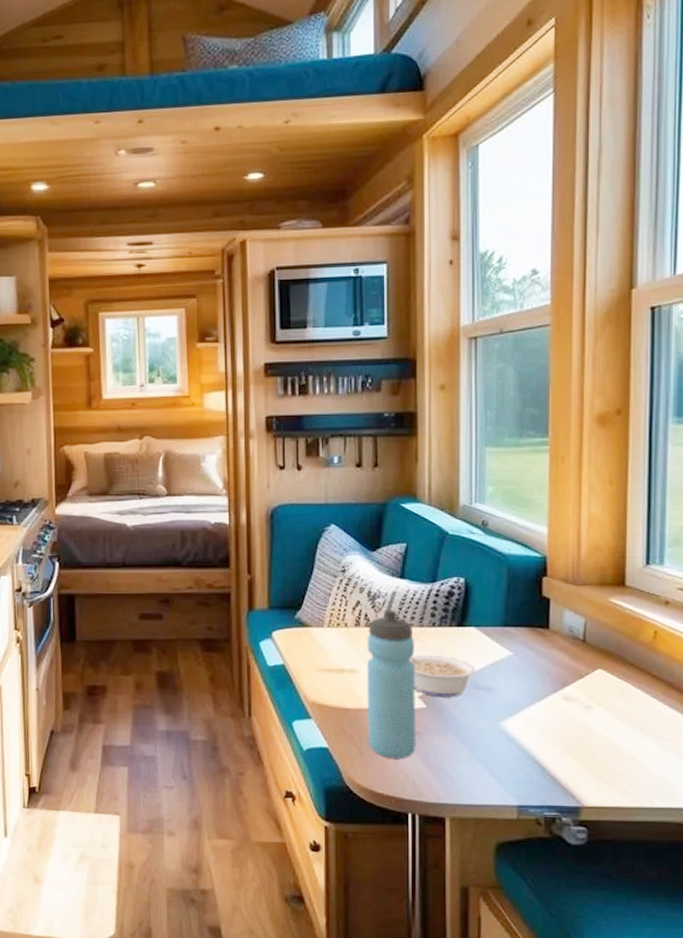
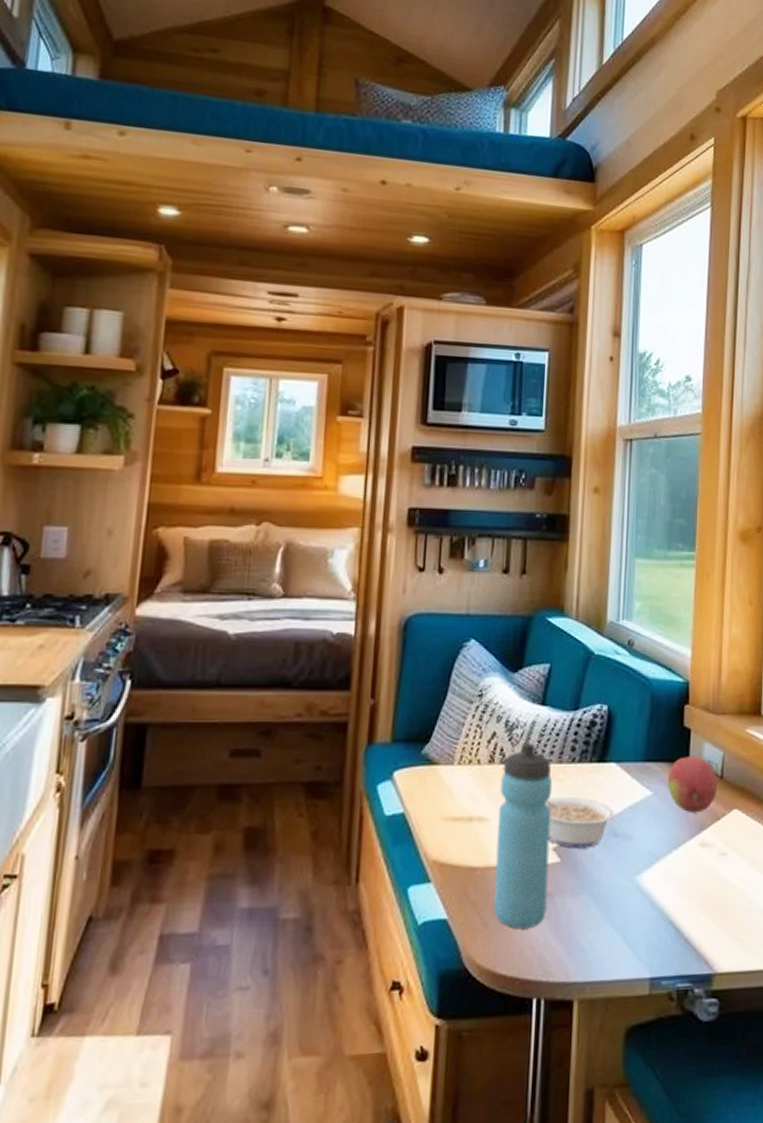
fruit: none [528,622,580,672] -> present [668,756,718,813]

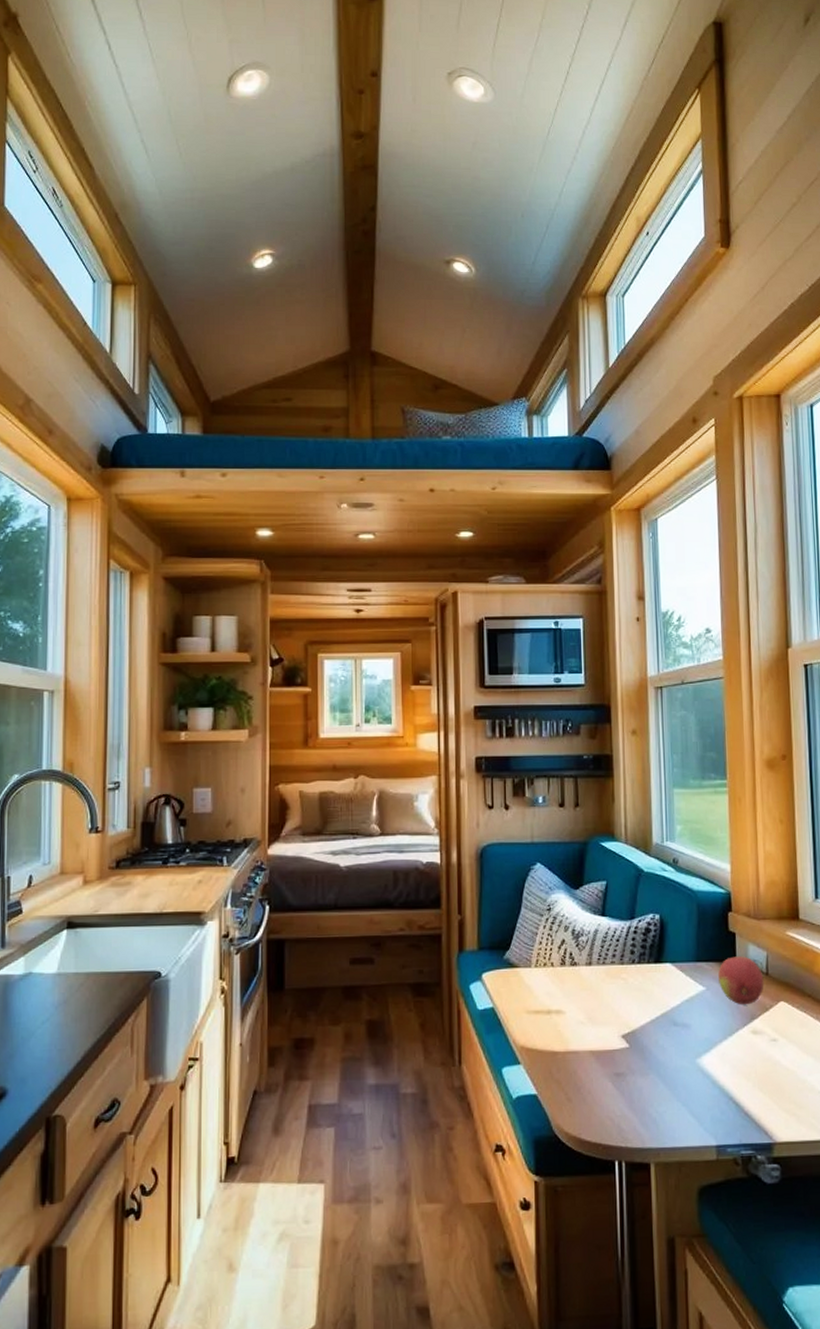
water bottle: present [493,743,552,930] -> none [572,948,621,1104]
legume: present [544,796,614,849] -> none [611,992,673,1036]

